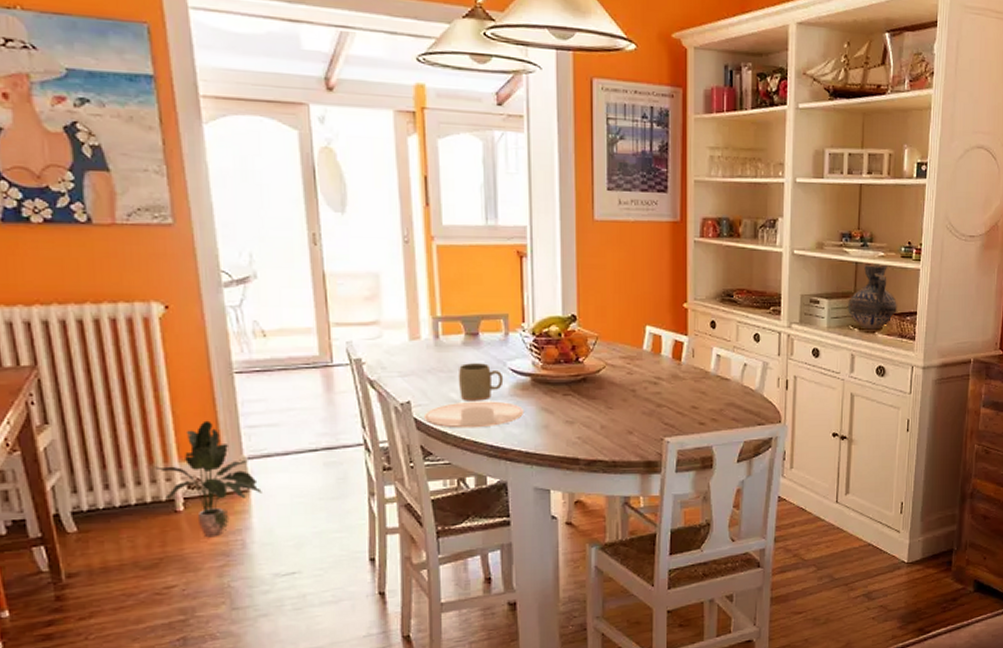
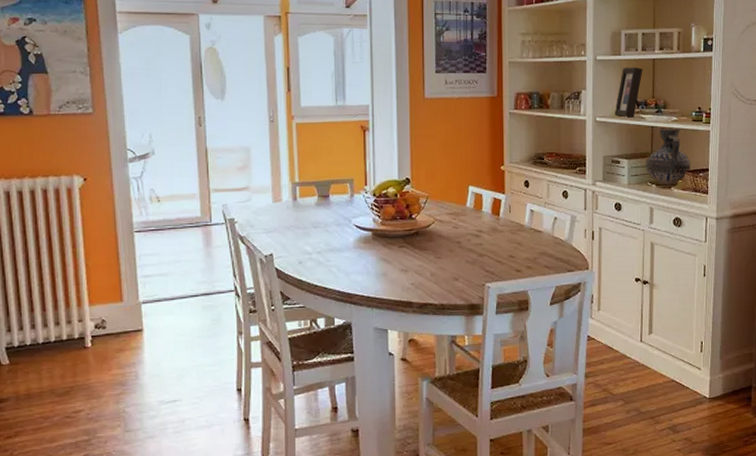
potted plant: present [154,420,262,538] -> none [70,271,152,370]
plate: present [423,401,525,428] -> none [283,253,366,277]
mug: present [458,363,504,401] -> none [311,221,349,253]
picture frame: none [816,192,848,252] -> present [615,67,643,118]

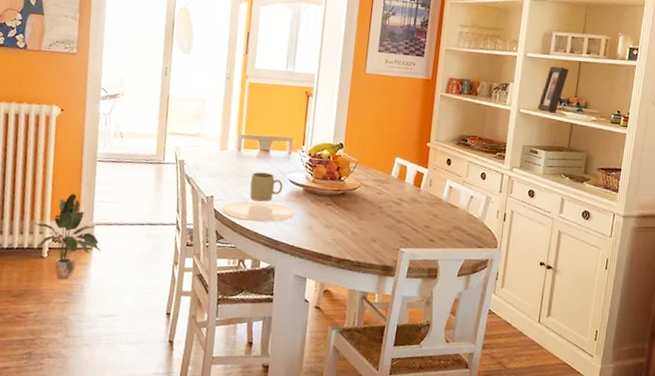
potted plant: none [70,271,152,370] -> present [34,193,101,280]
plate: none [283,253,366,277] -> present [221,200,295,223]
mug: none [311,221,349,253] -> present [249,172,283,202]
ceramic jug: present [646,129,690,185] -> none [561,126,605,180]

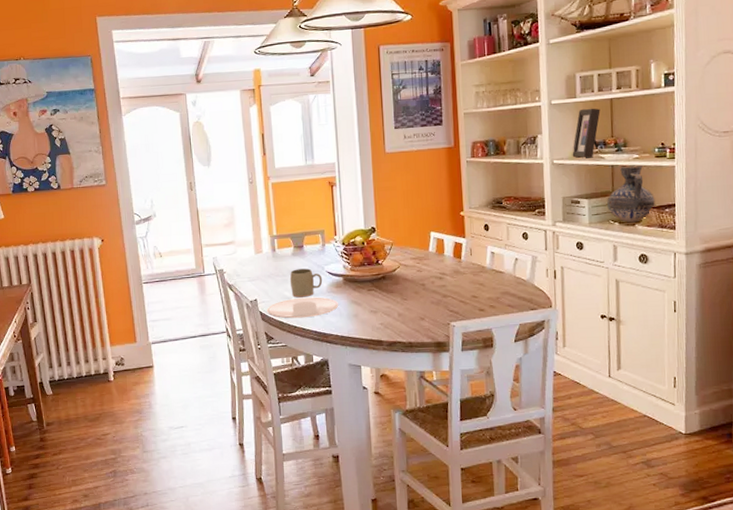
potted plant: present [34,193,101,280] -> none [96,317,161,400]
ceramic jug: none [561,126,605,180] -> present [607,166,655,223]

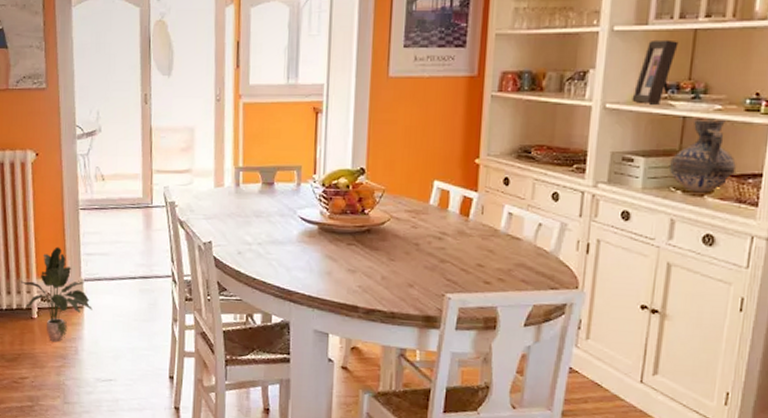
potted plant: none [96,317,161,400] -> present [20,247,92,342]
plate: present [266,297,339,319] -> none [221,244,310,270]
mug: present [289,268,323,298] -> none [253,210,293,245]

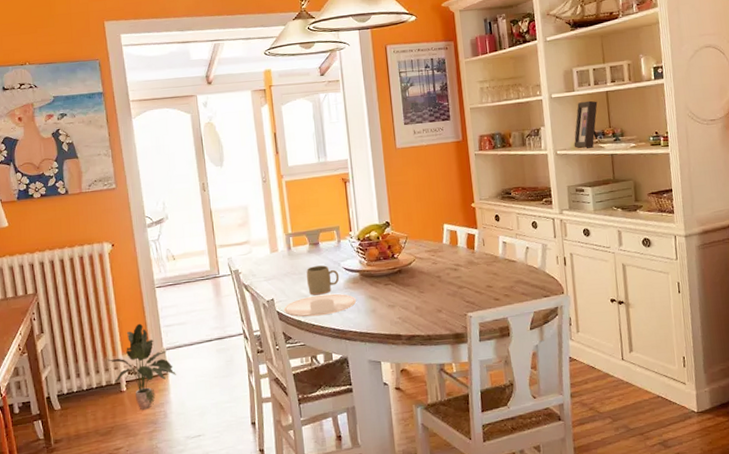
plate: none [221,244,310,270] -> present [283,293,357,317]
mug: none [253,210,293,245] -> present [306,265,340,295]
ceramic jug: present [669,120,736,193] -> none [609,154,654,208]

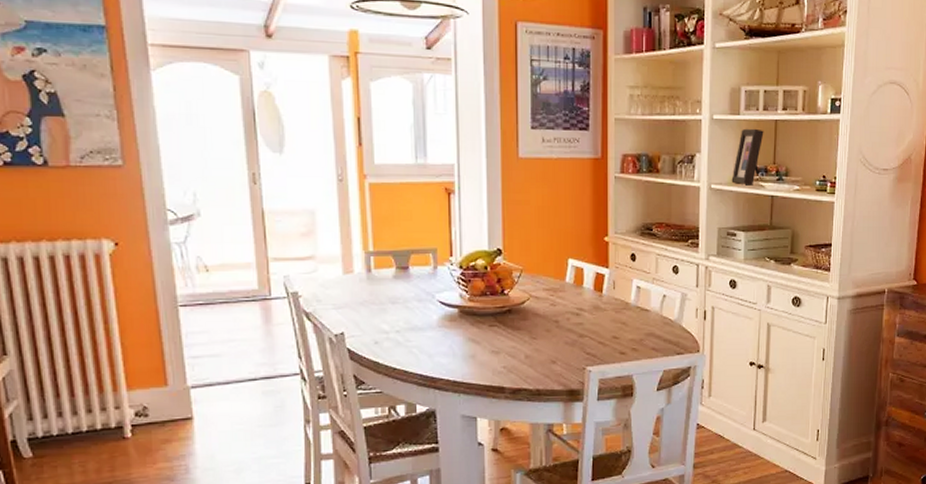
potted plant: present [107,323,176,410] -> none [104,351,204,463]
plate: present [283,293,357,317] -> none [356,332,452,358]
mug: present [306,265,340,295] -> none [389,296,433,332]

